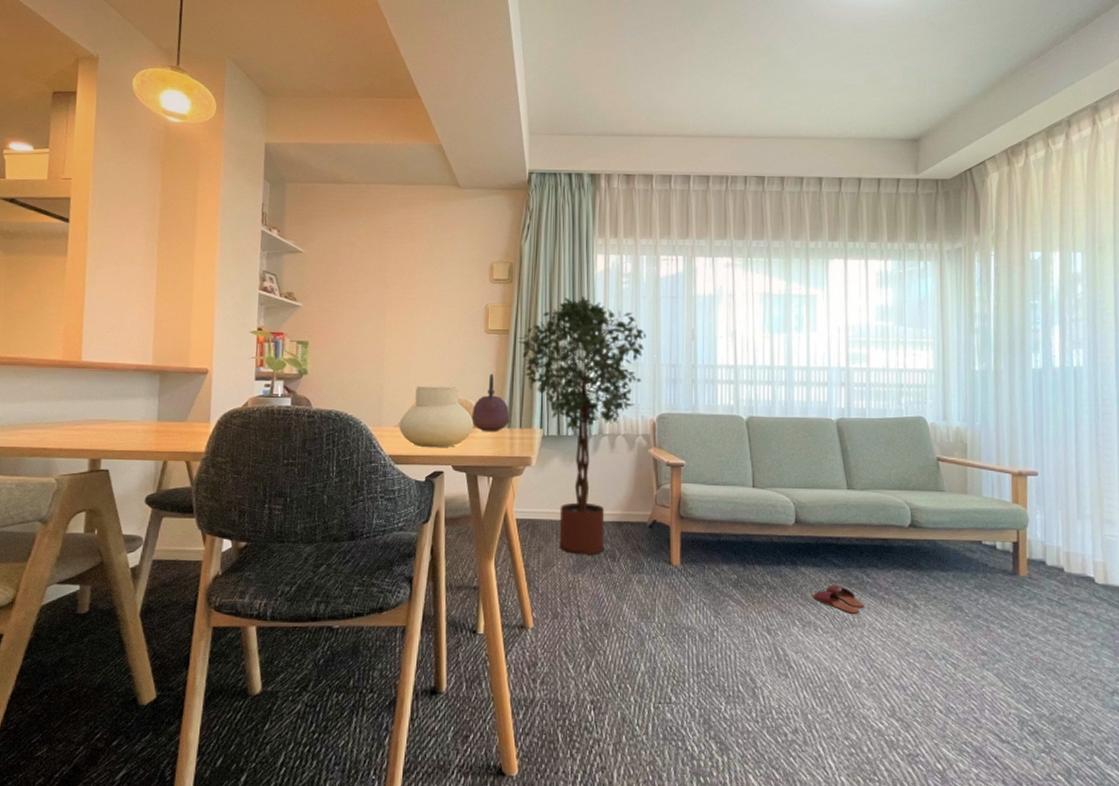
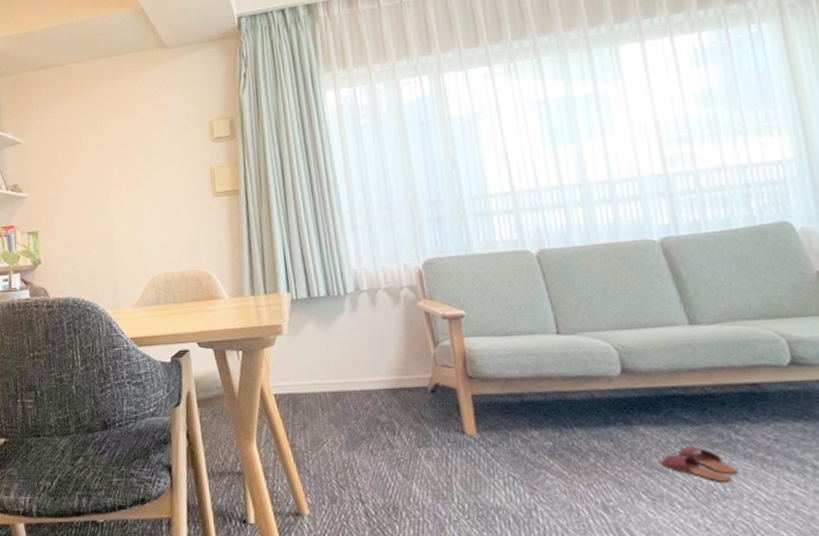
vase: present [399,385,474,448] -> none [136,256,215,326]
teapot: present [471,373,510,433] -> none [210,239,253,303]
potted tree: present [517,295,646,556] -> none [249,139,398,430]

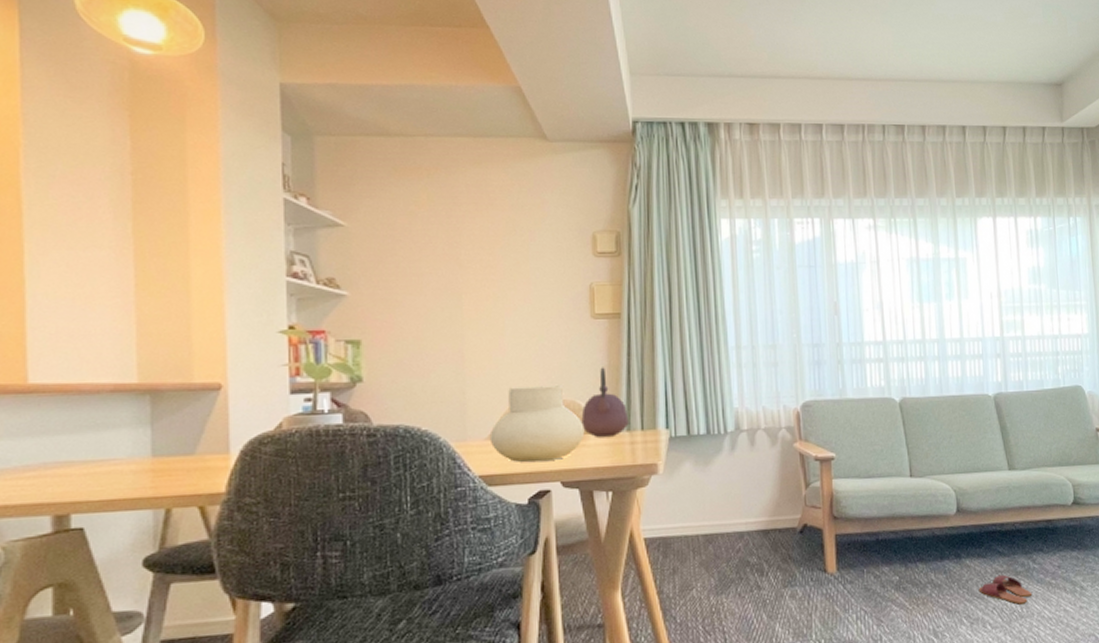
vase: none [136,256,215,326] -> present [489,384,585,463]
teapot: none [210,239,253,303] -> present [581,367,629,439]

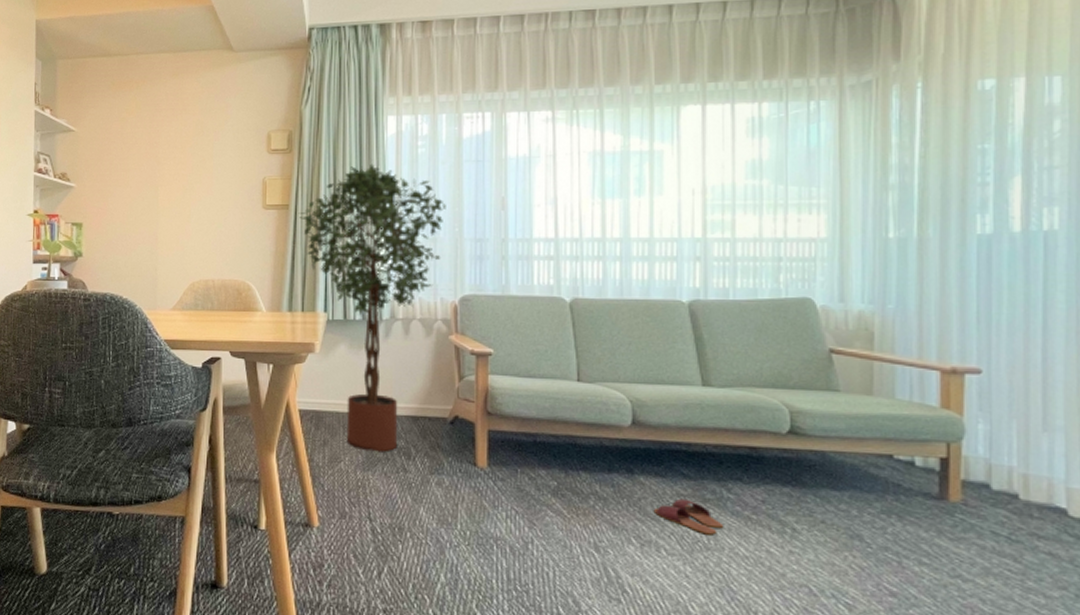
vase: present [489,384,585,463] -> none [174,266,252,333]
teapot: present [581,367,629,439] -> none [249,253,291,316]
potted tree: none [631,268,783,574] -> present [298,163,446,452]

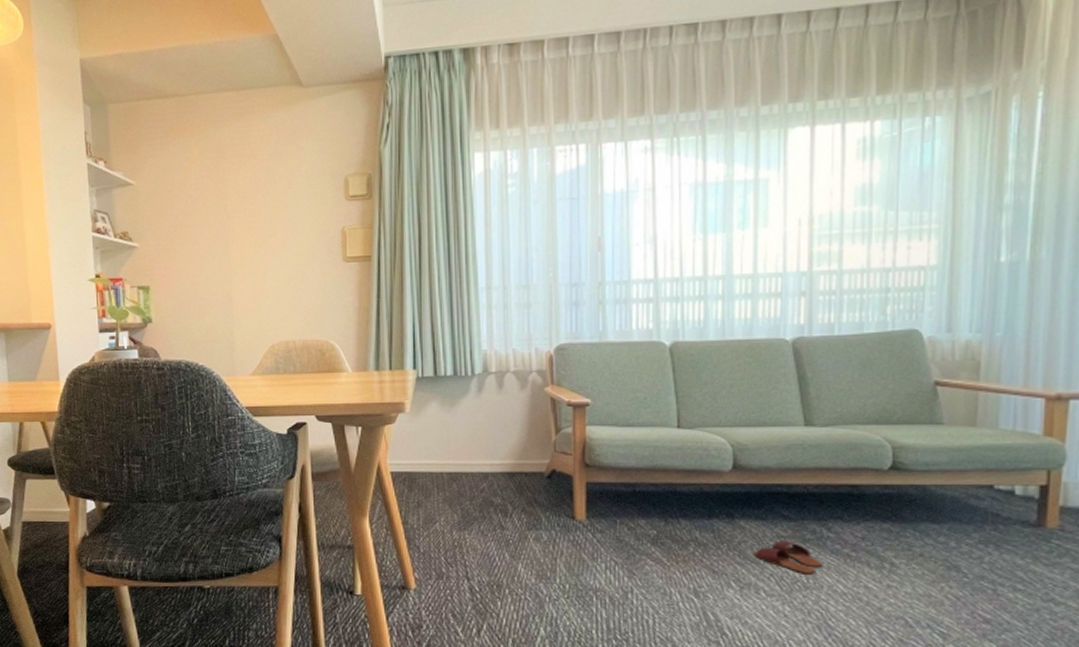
potted tree: present [298,163,446,452] -> none [381,206,539,511]

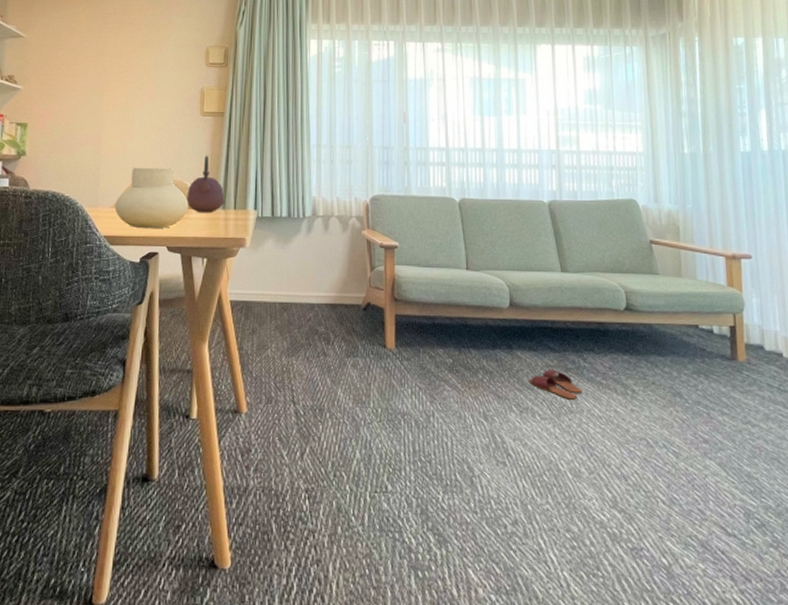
vase: none [254,325,337,397] -> present [114,167,189,229]
teapot: none [334,309,378,377] -> present [186,155,225,214]

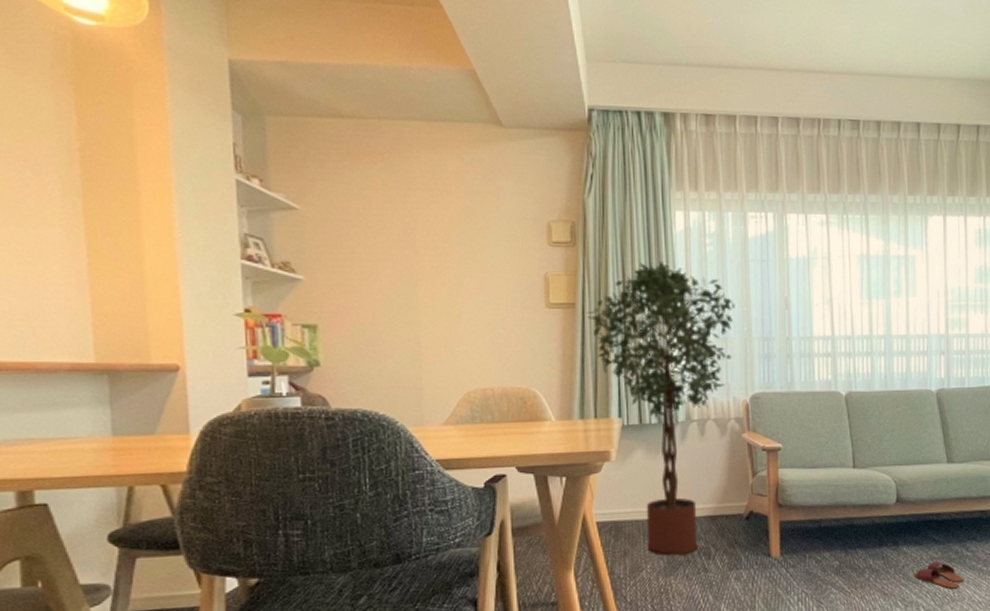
vase: present [114,167,189,229] -> none [446,372,540,448]
teapot: present [186,155,225,214] -> none [536,356,583,426]
potted tree: none [232,79,359,338] -> present [586,260,735,557]

